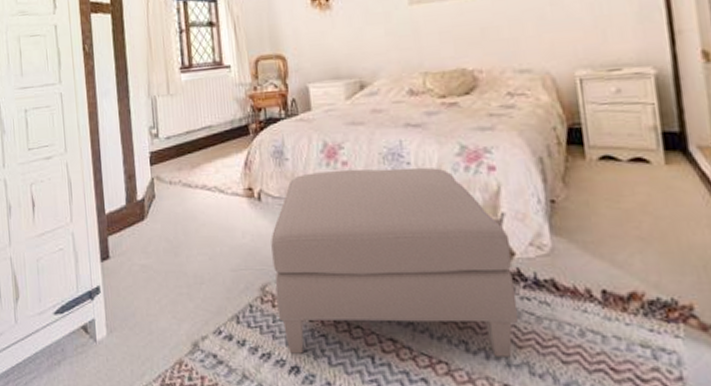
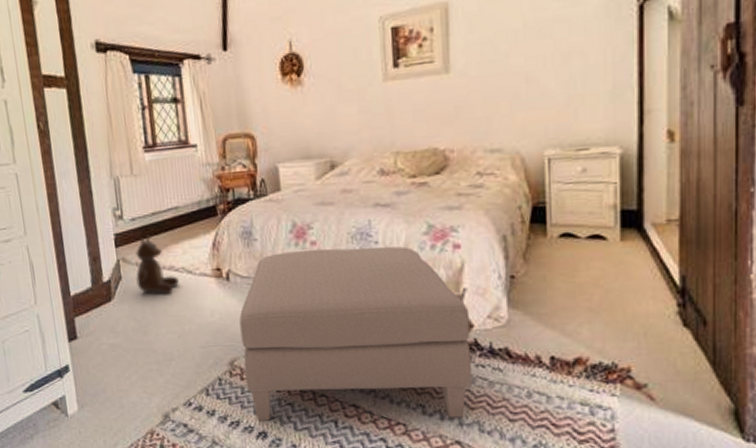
teddy bear: none [169,152,211,214] -> present [136,234,179,294]

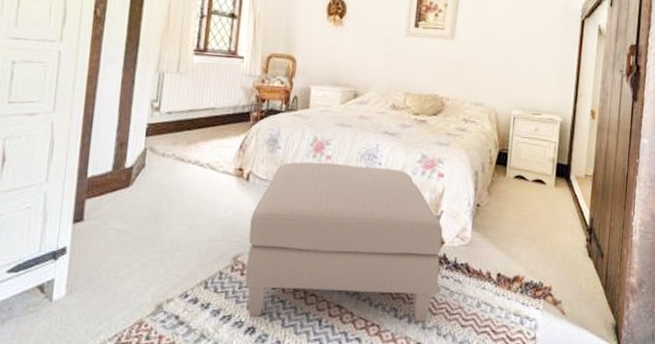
teddy bear: present [136,234,179,294] -> none [159,128,201,186]

